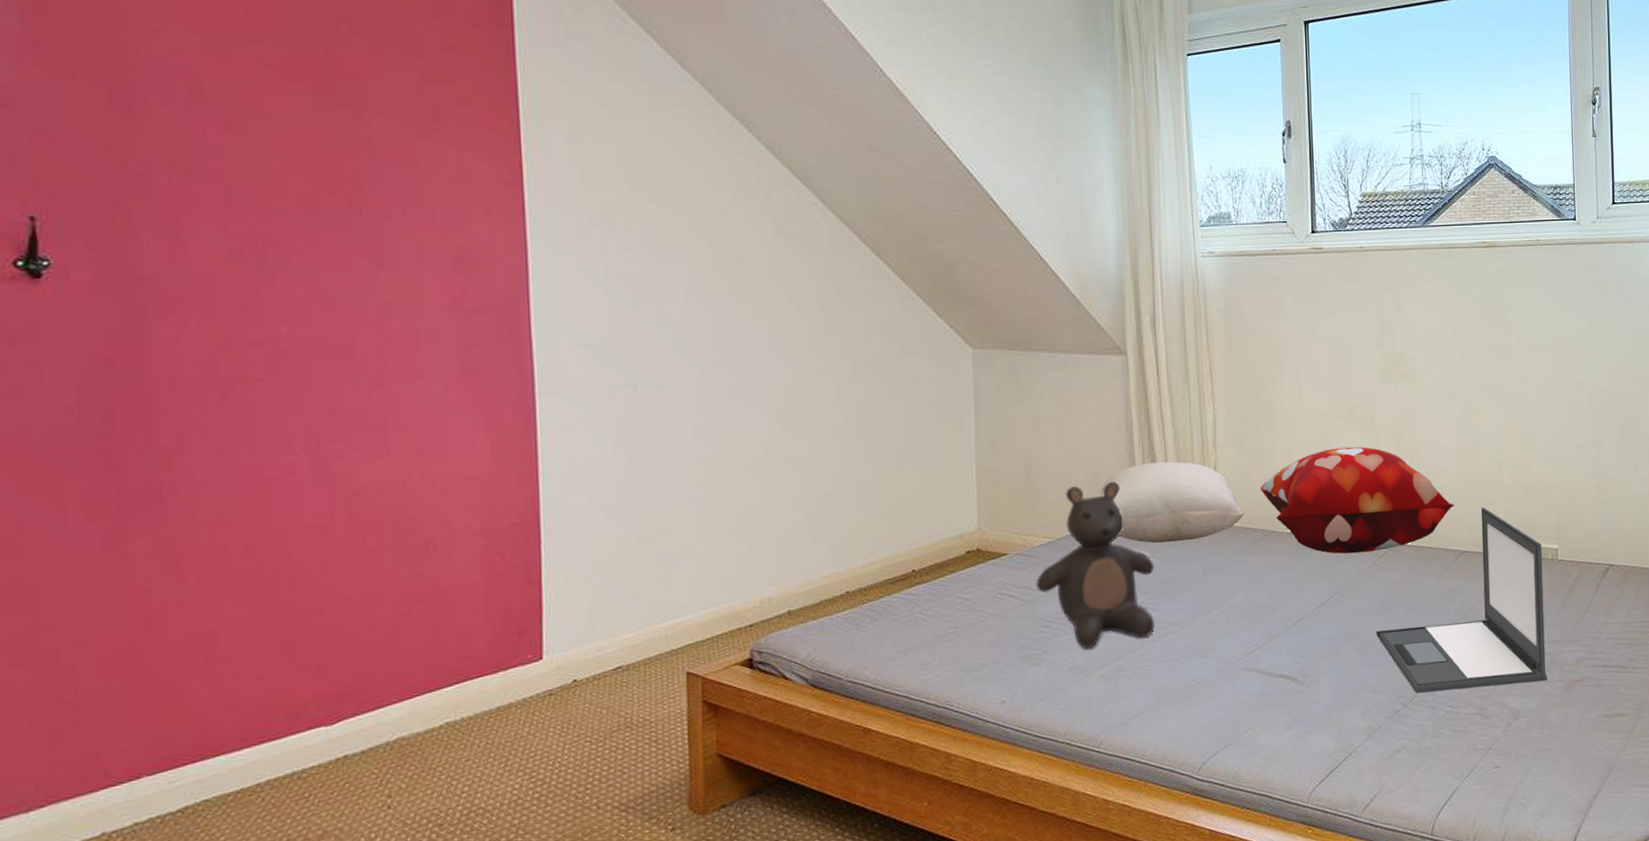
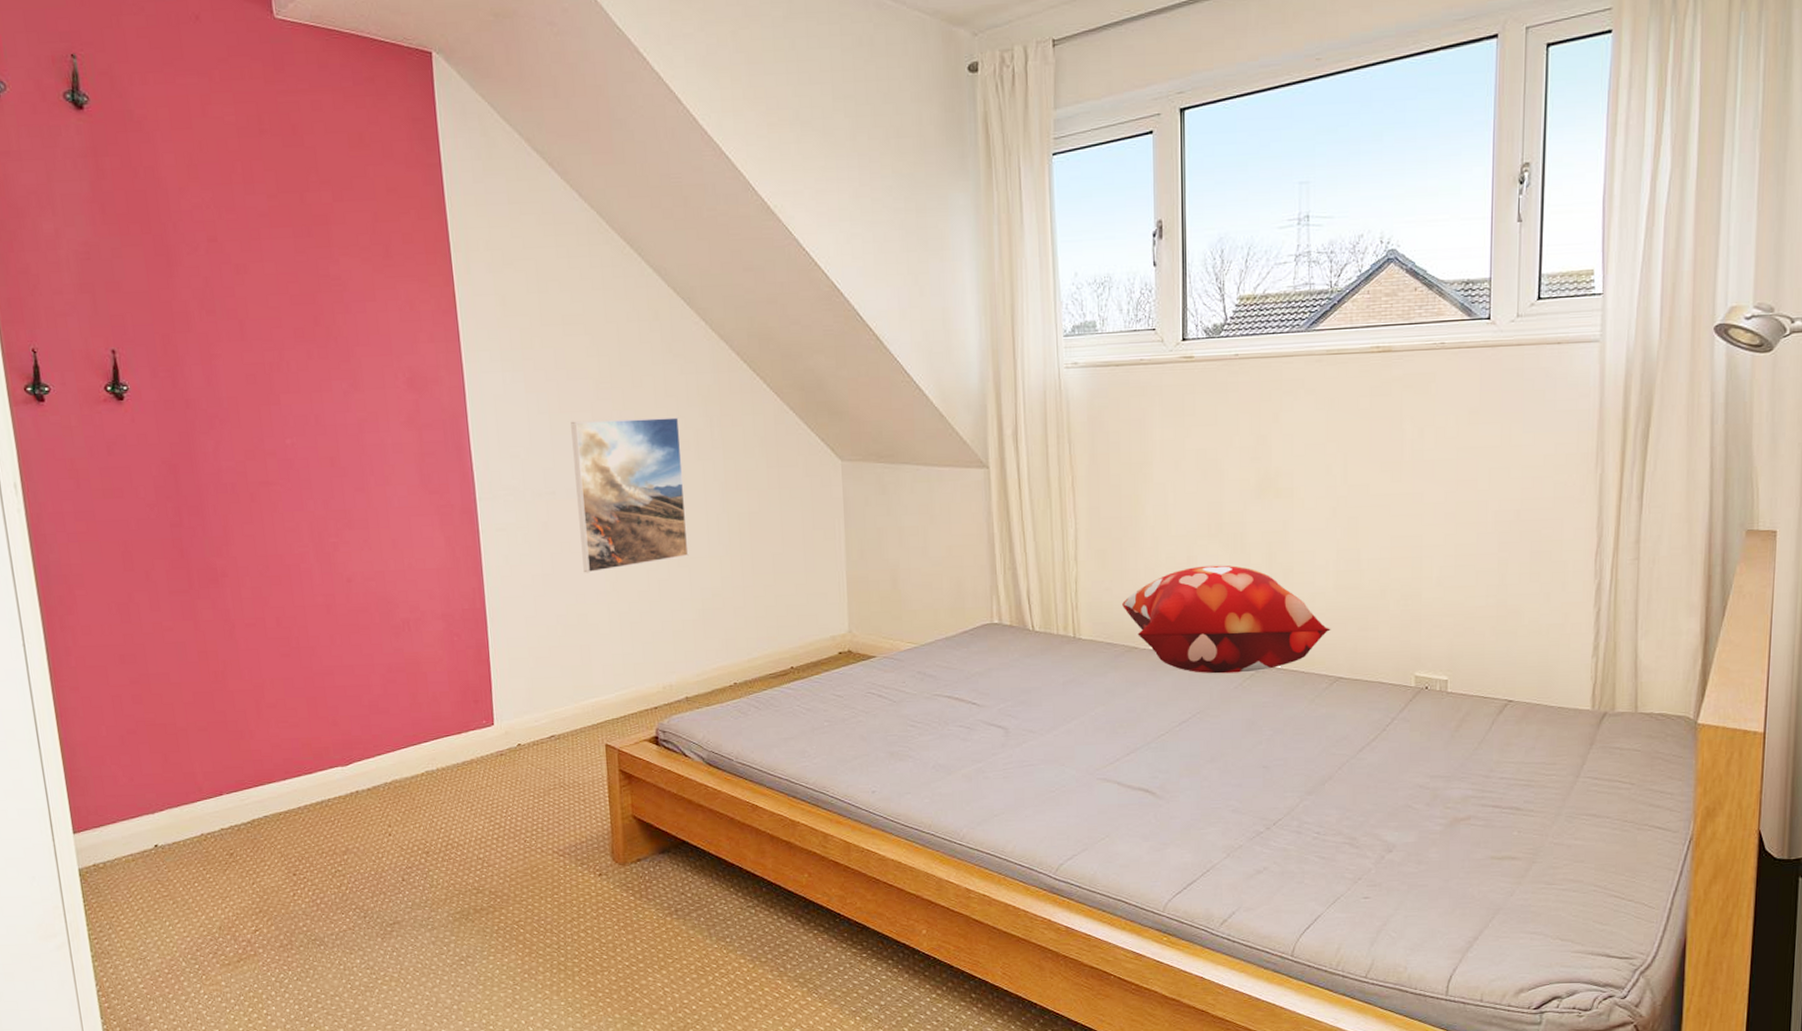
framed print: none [660,303,797,476] -> present [571,417,689,573]
teddy bear: present [1035,481,1155,649] -> none [902,591,1015,750]
pillow: present [1100,461,1245,544] -> none [962,574,1106,654]
laptop: present [1377,507,1548,694] -> none [1240,633,1429,817]

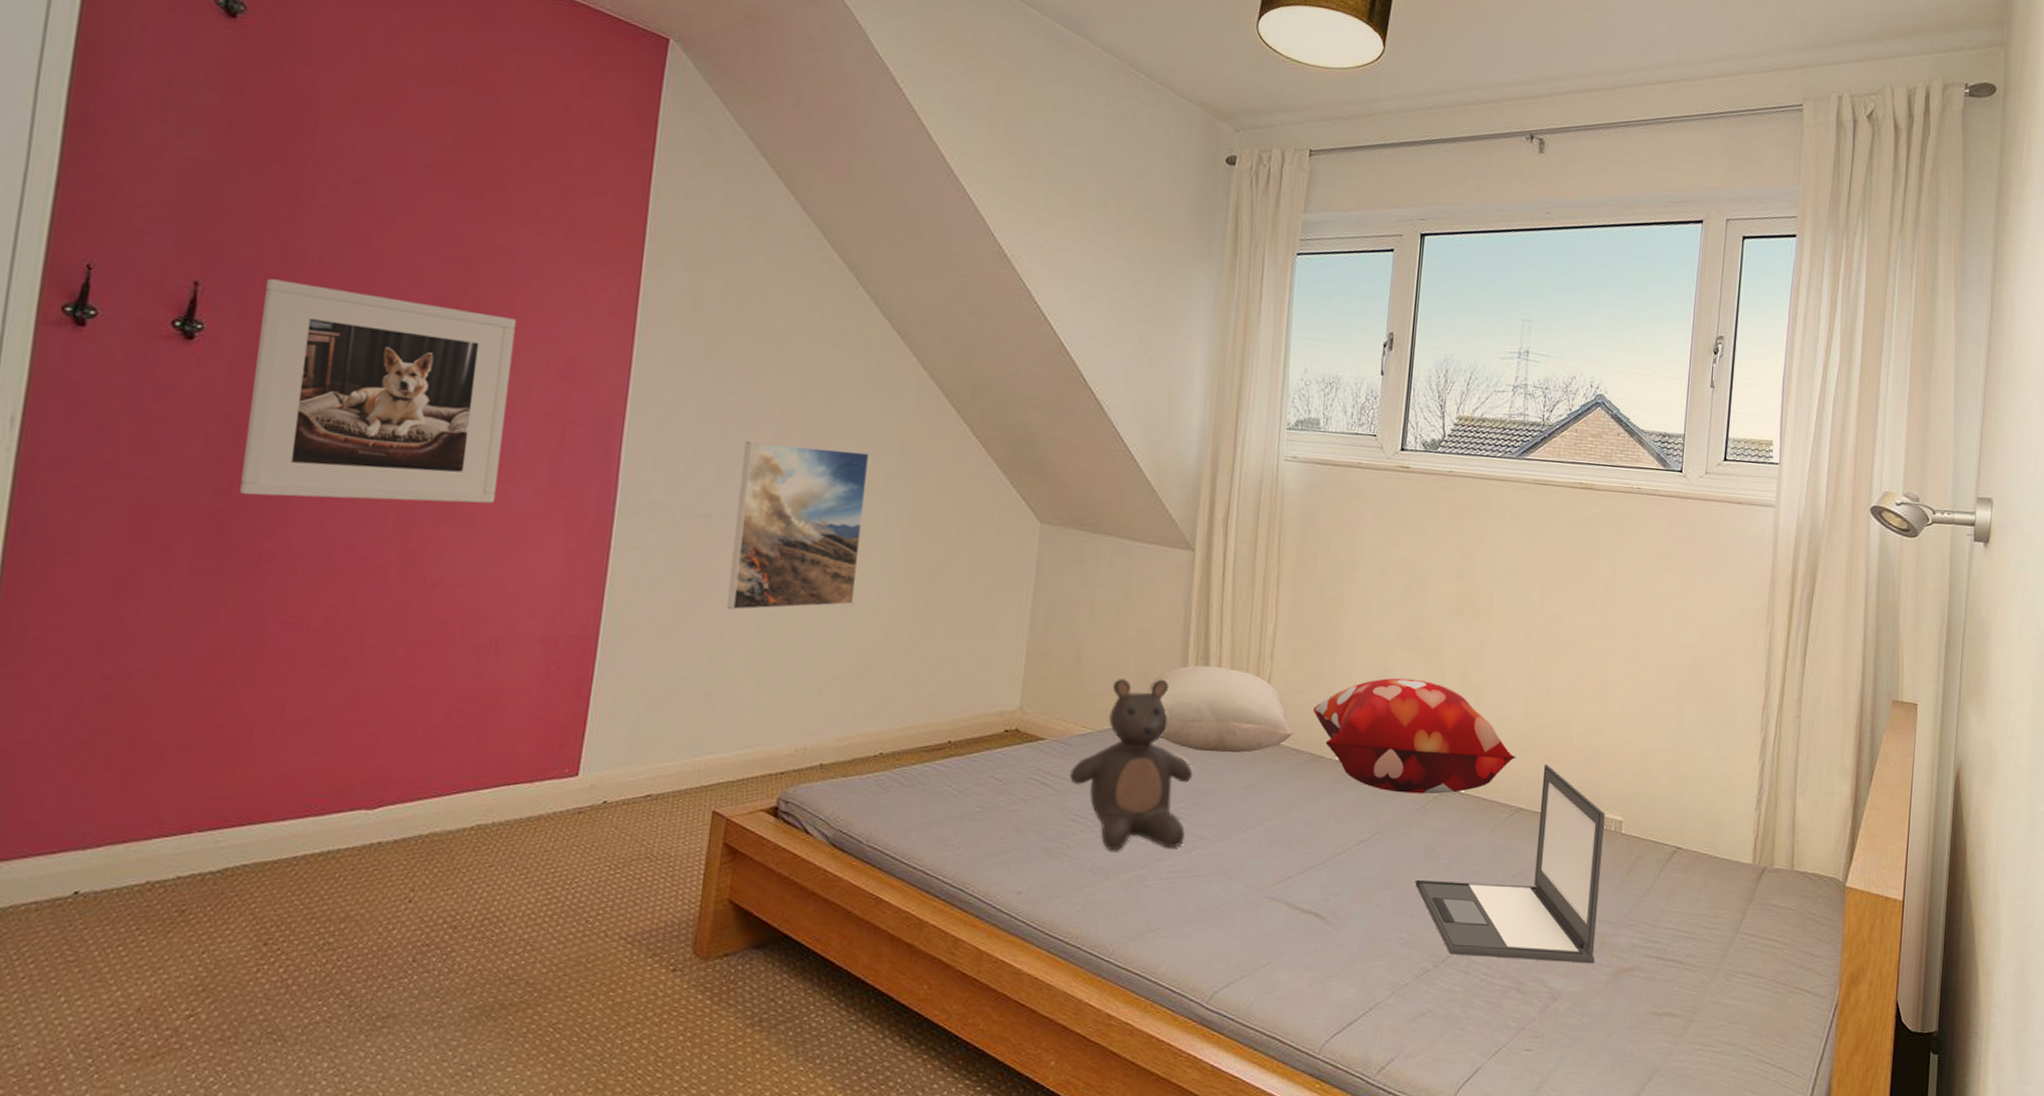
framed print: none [164,337,380,524] -> present [240,278,516,504]
teddy bear: none [902,591,1015,750] -> present [1069,678,1193,851]
pillow: none [962,574,1106,654] -> present [1147,665,1294,754]
laptop: none [1240,633,1429,817] -> present [1416,764,1605,964]

